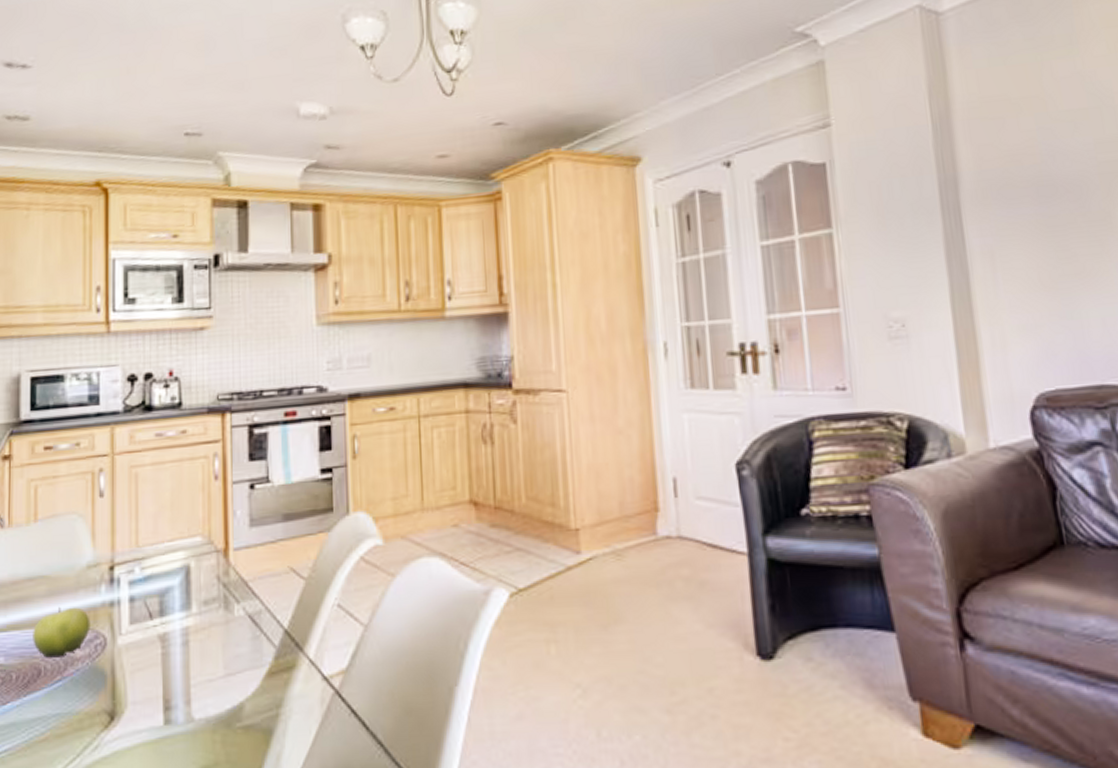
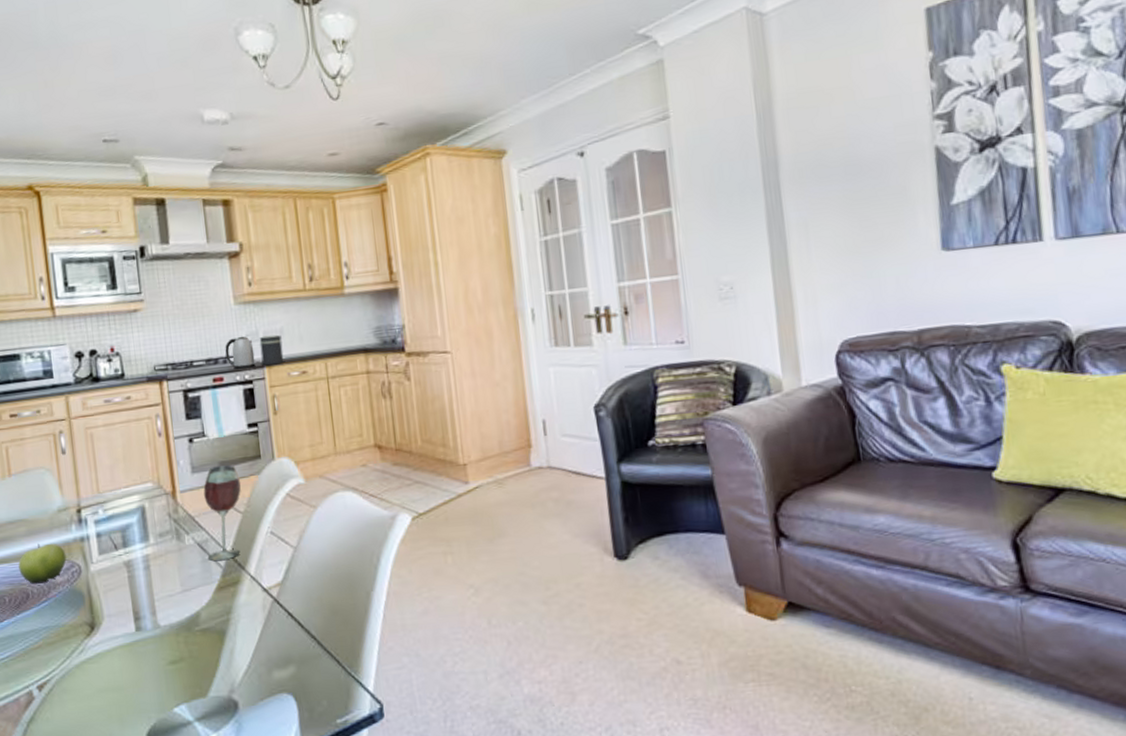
wineglass: none [260,518,307,638] -> present [203,465,241,561]
kettle: none [301,362,336,402] -> present [225,336,256,369]
cylinder: none [342,362,370,399] -> present [259,334,284,366]

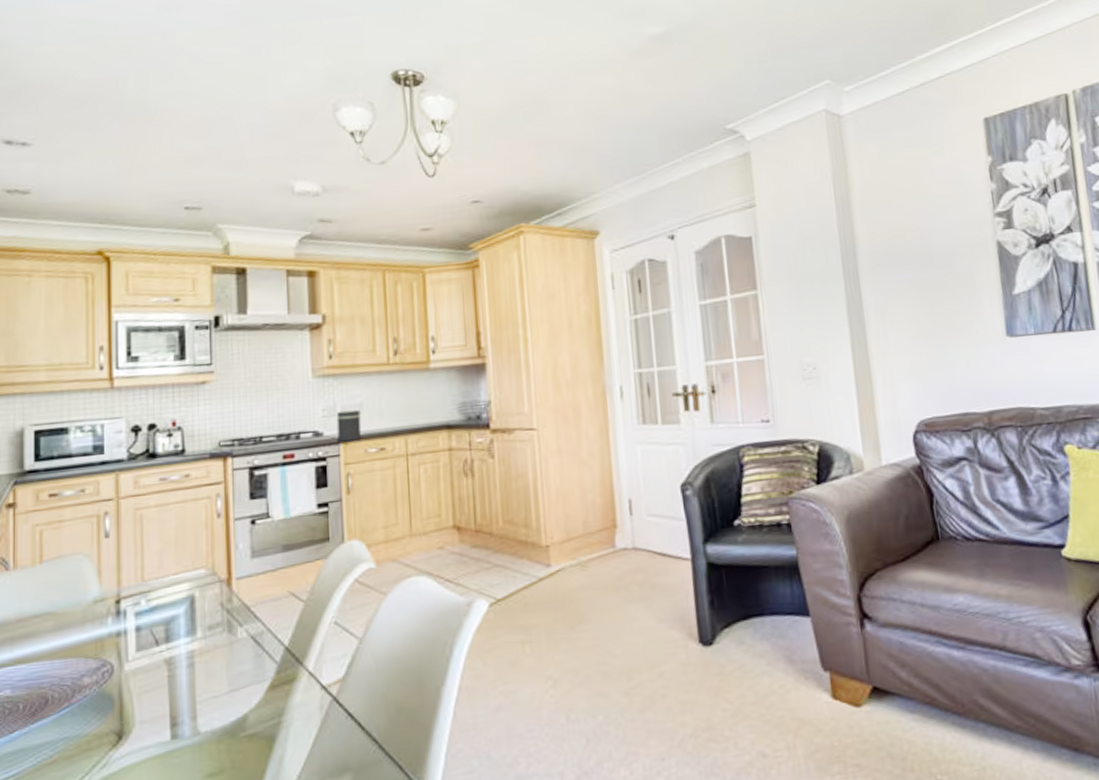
fruit: present [18,543,67,584] -> none [40,639,98,687]
wineglass: present [203,465,241,561] -> none [263,548,306,656]
kettle: present [225,336,256,369] -> none [299,410,331,446]

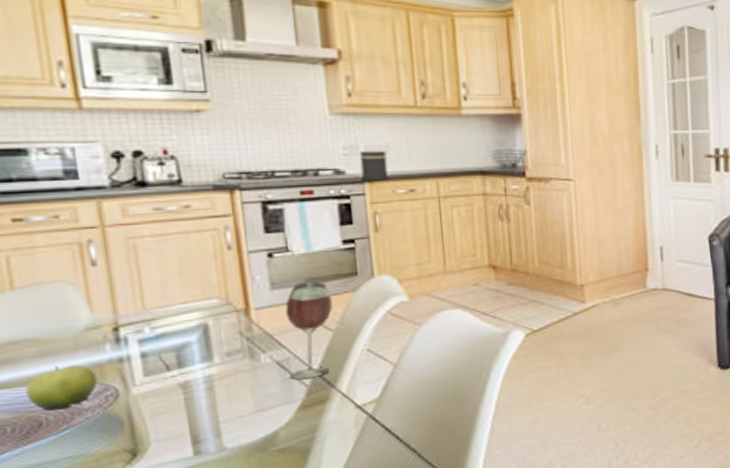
fruit: none [40,639,98,687] -> present [26,364,98,411]
wineglass: none [263,548,306,656] -> present [285,281,333,379]

